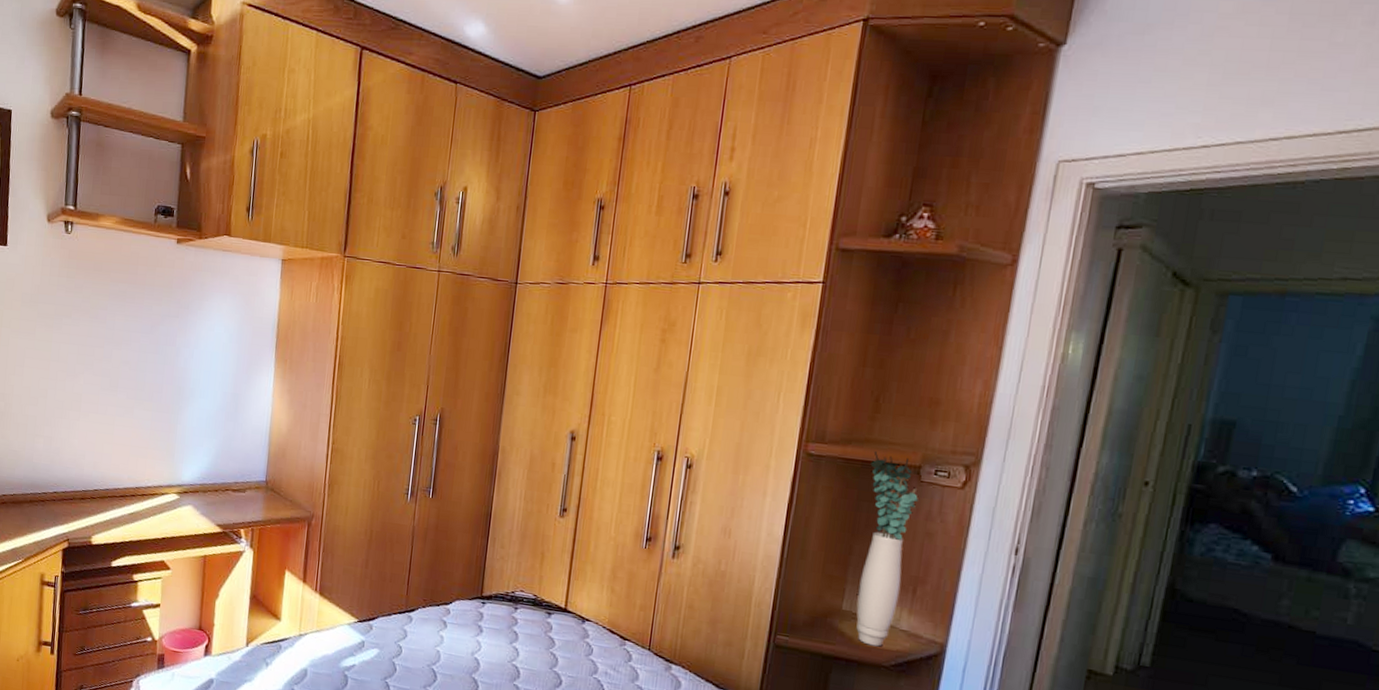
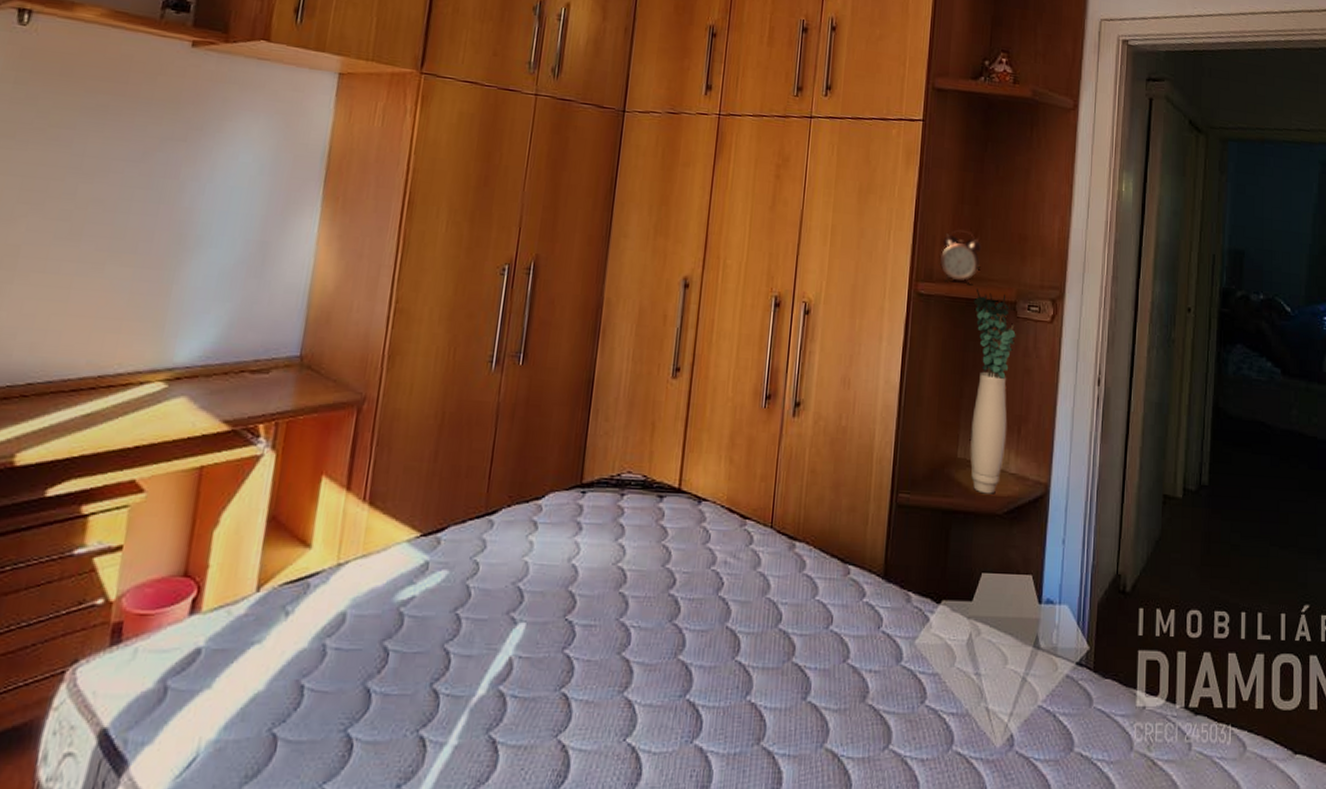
alarm clock: none [833,392,884,448] -> present [939,229,982,285]

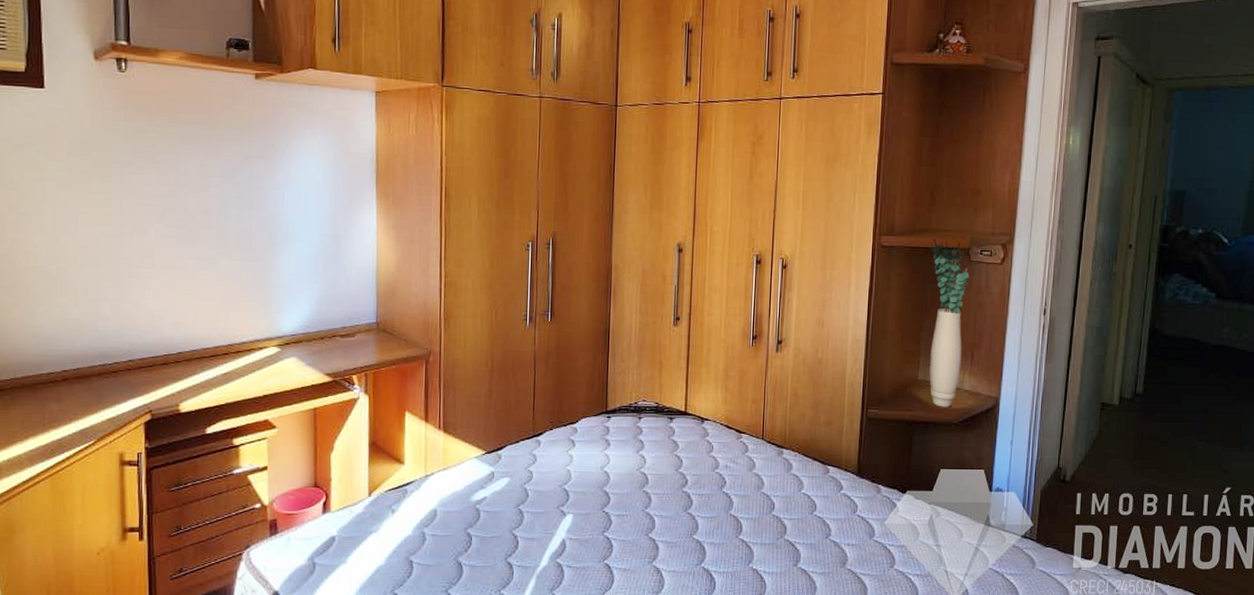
alarm clock: present [939,229,982,285] -> none [900,188,938,236]

